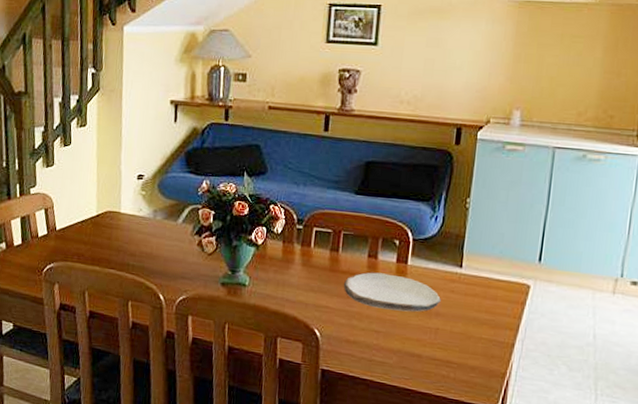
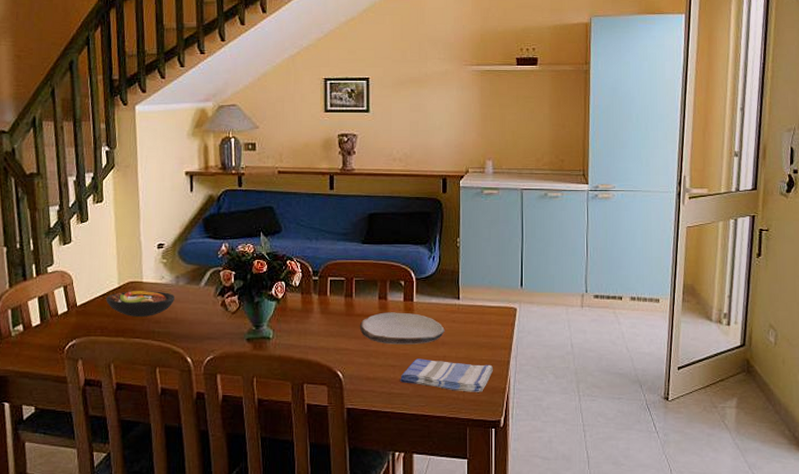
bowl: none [84,220,152,249] -> present [106,291,176,318]
dish towel: none [383,327,493,374] -> present [400,358,493,392]

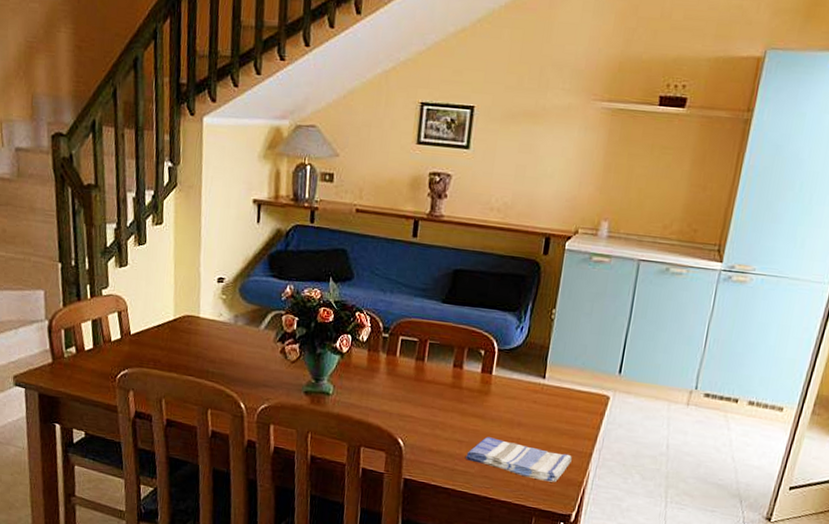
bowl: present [106,291,176,318] -> none [160,325,233,355]
plate: present [359,312,445,344] -> none [428,382,524,422]

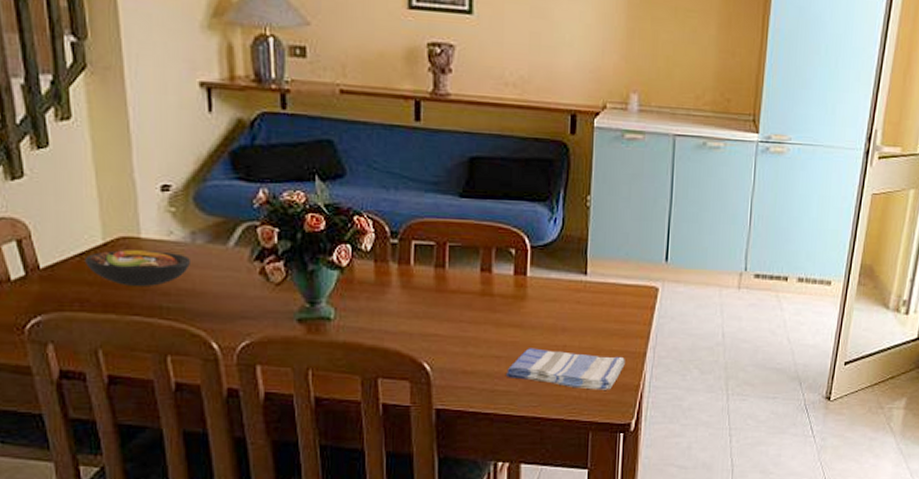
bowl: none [160,325,233,355] -> present [85,250,192,287]

